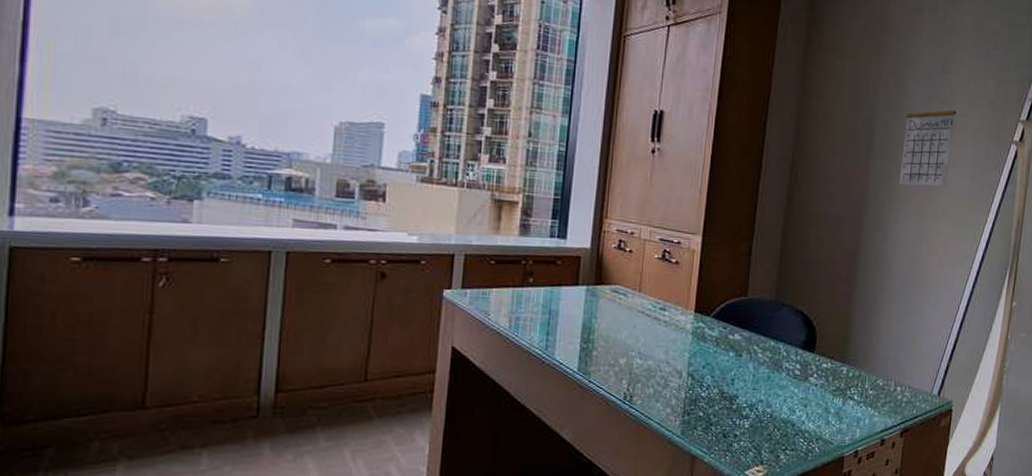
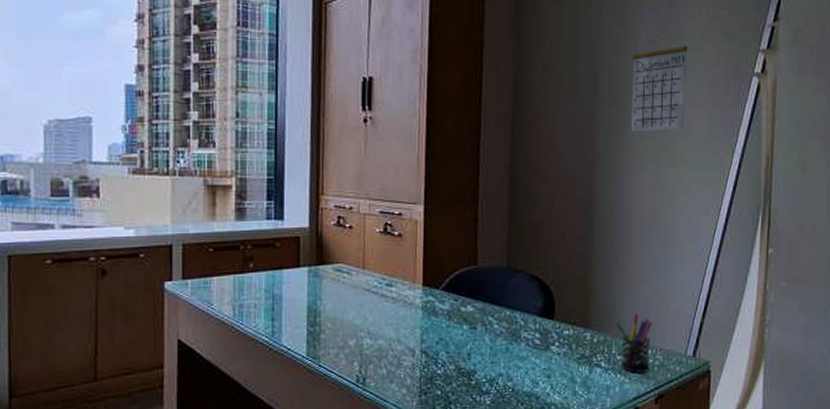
pen holder: none [870,352,904,408] -> present [615,313,653,373]

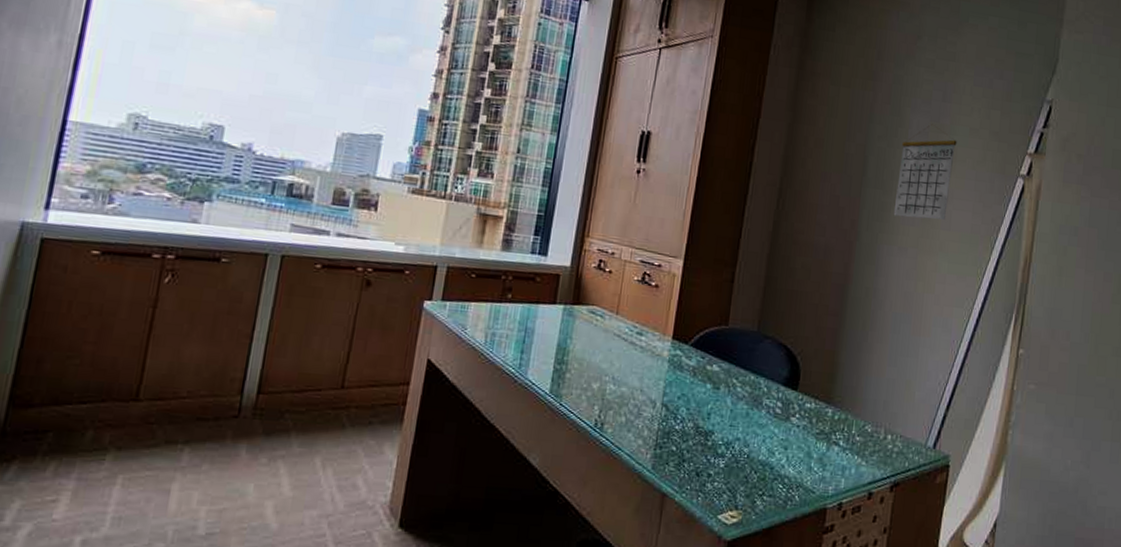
pen holder: present [615,313,653,373] -> none [858,395,896,458]

